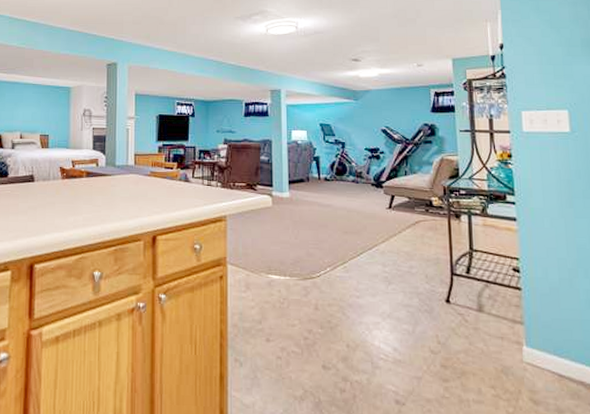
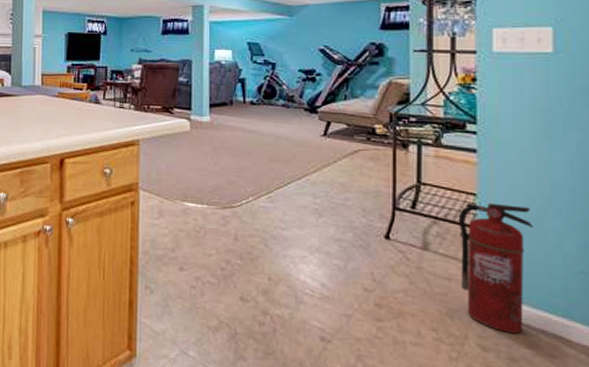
fire extinguisher: none [505,267,567,386] -> present [458,204,533,334]

